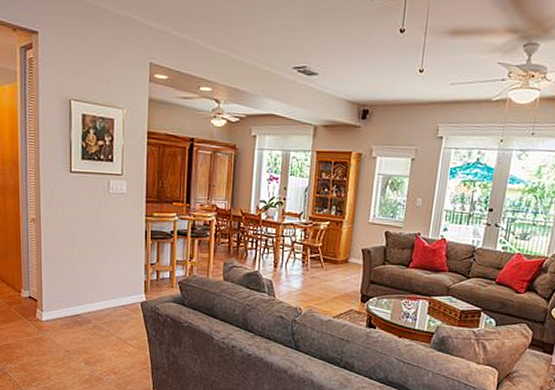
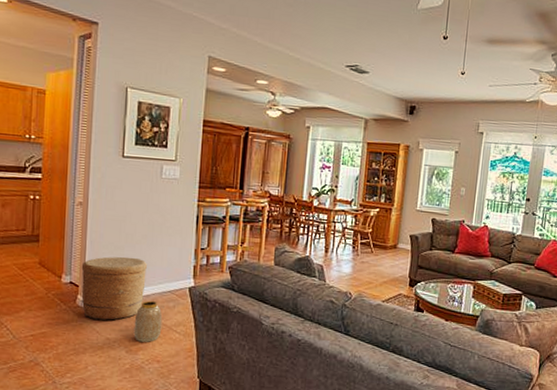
woven basket: none [38,272,100,334] -> present [81,256,147,320]
vase: none [91,315,117,355] -> present [133,301,163,342]

